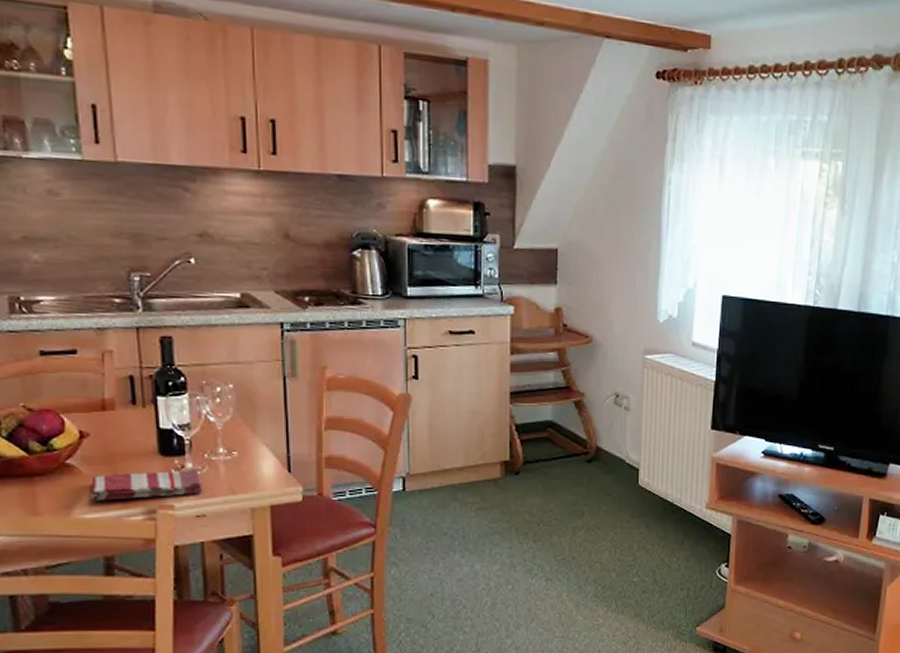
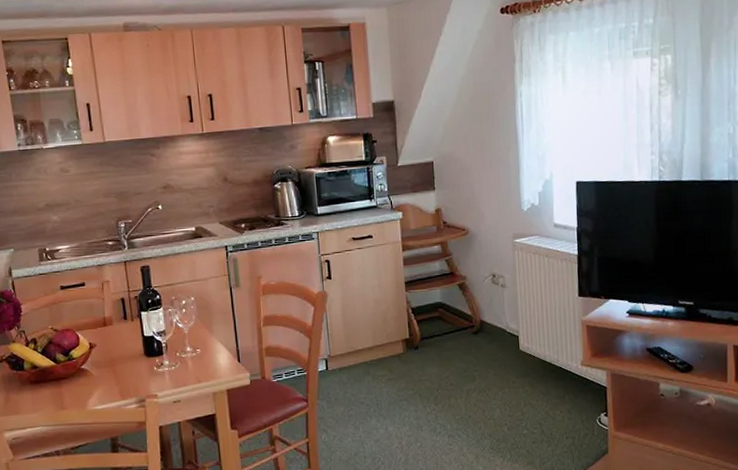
dish towel: present [91,468,202,500] -> none [99,365,177,395]

